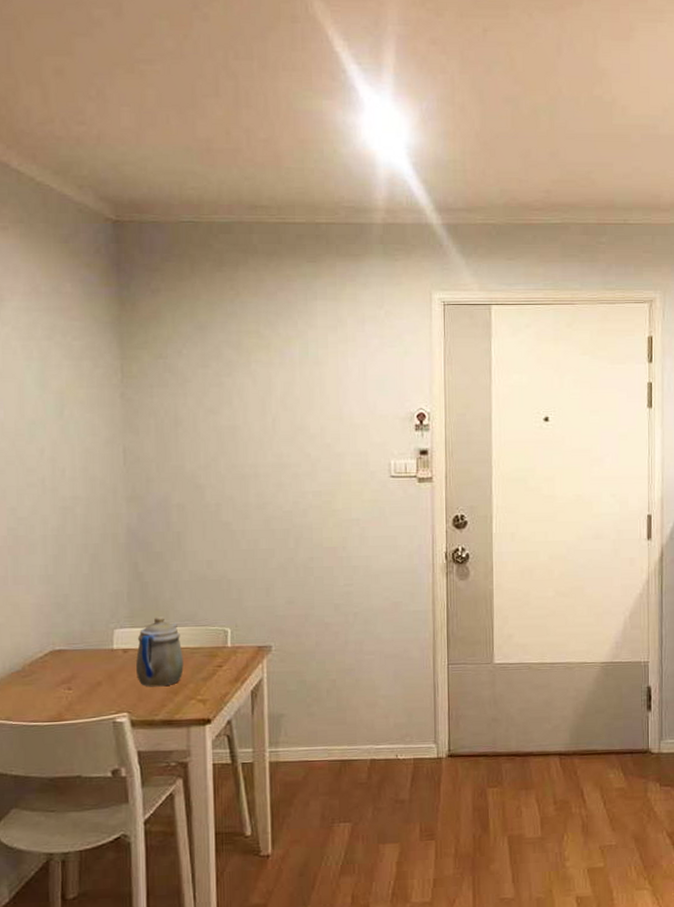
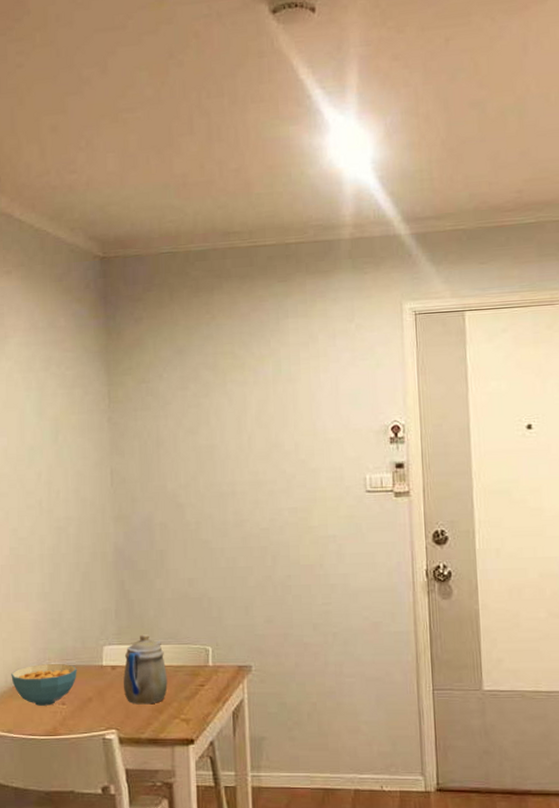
cereal bowl: none [9,648,85,692] -> present [11,664,77,706]

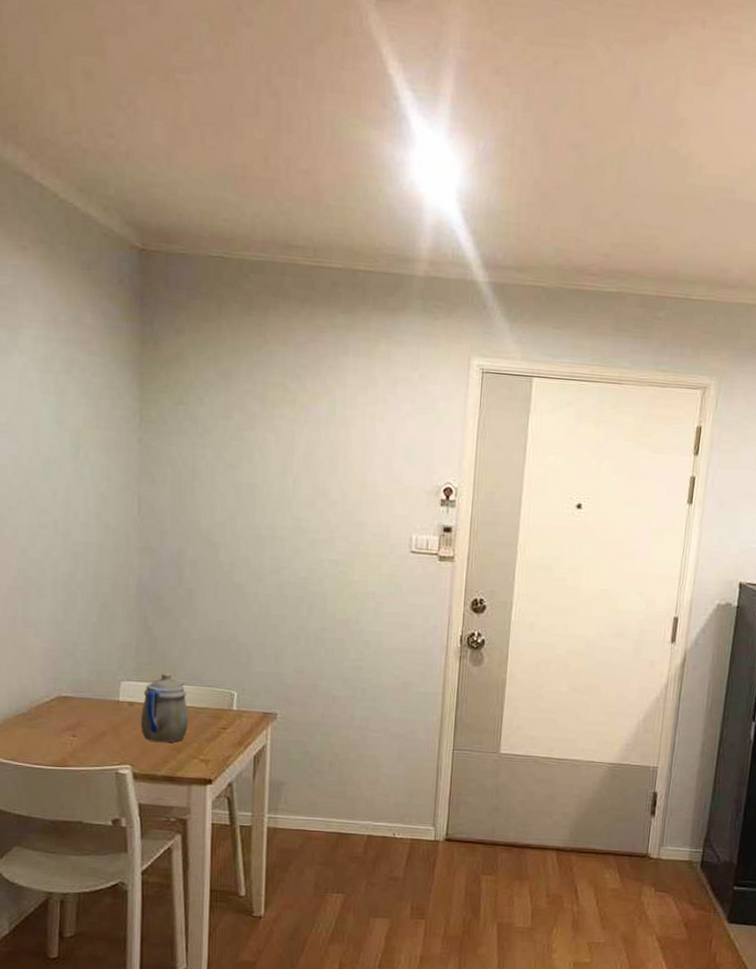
cereal bowl: present [11,664,77,706] -> none [16,694,91,737]

